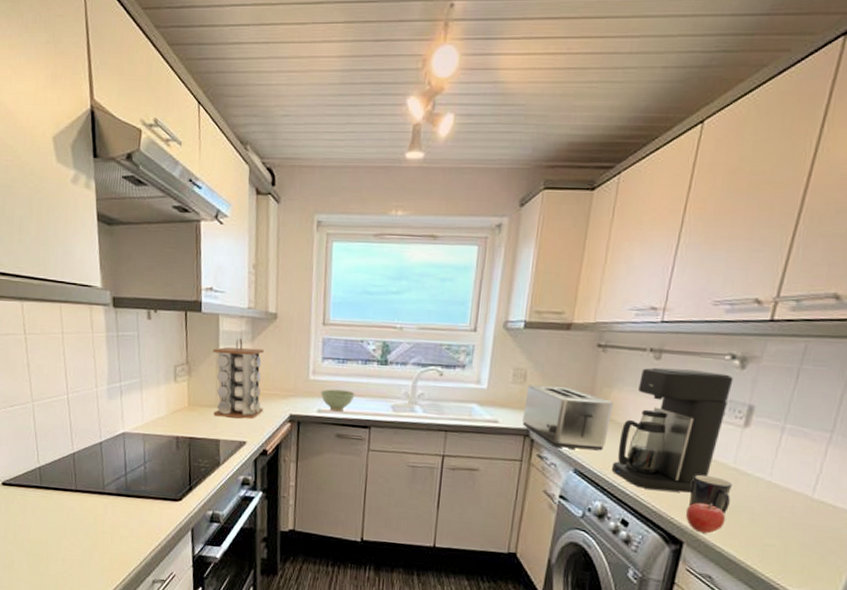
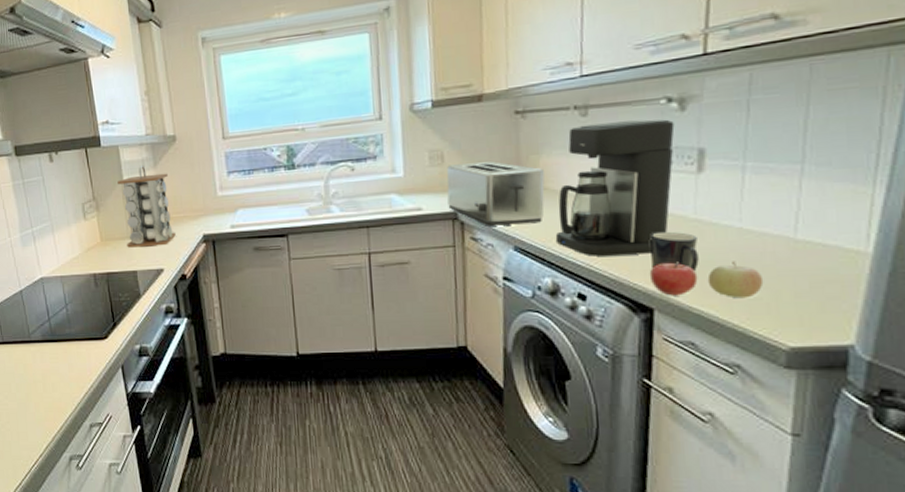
bowl: present [320,389,355,412] -> none [230,201,267,225]
fruit: none [733,509,780,544] -> present [707,261,764,299]

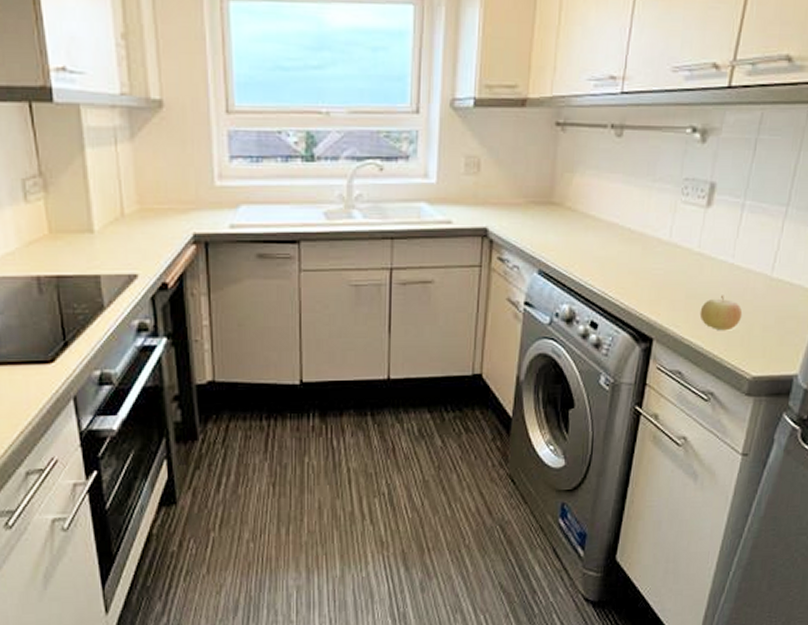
spice rack: present [117,165,176,248] -> none [76,134,156,246]
toaster: present [446,160,545,226] -> none [479,174,576,247]
coffee maker: present [555,119,675,257] -> none [577,146,695,284]
fruit: present [649,262,698,296] -> none [653,293,693,327]
mug: present [650,231,699,272] -> none [657,263,697,304]

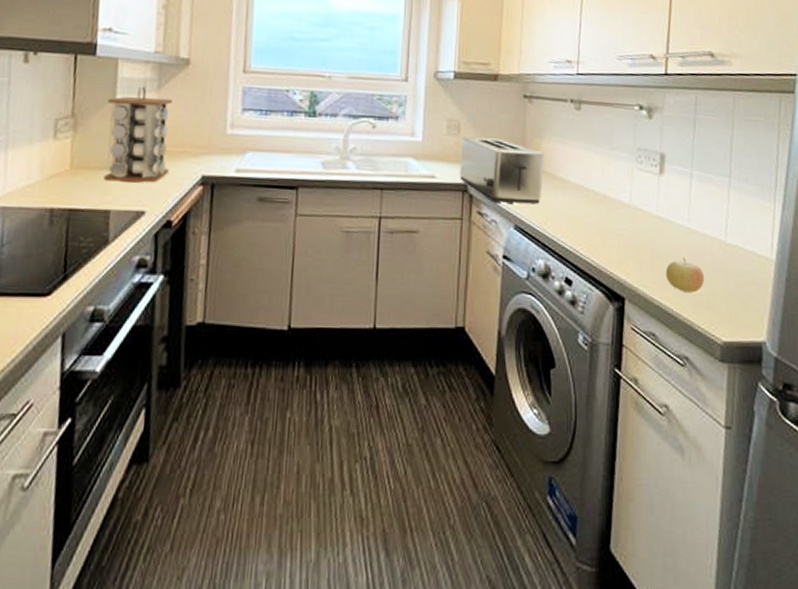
spice rack: none [76,134,156,246] -> present [103,85,172,184]
toaster: none [479,174,576,247] -> present [460,136,544,205]

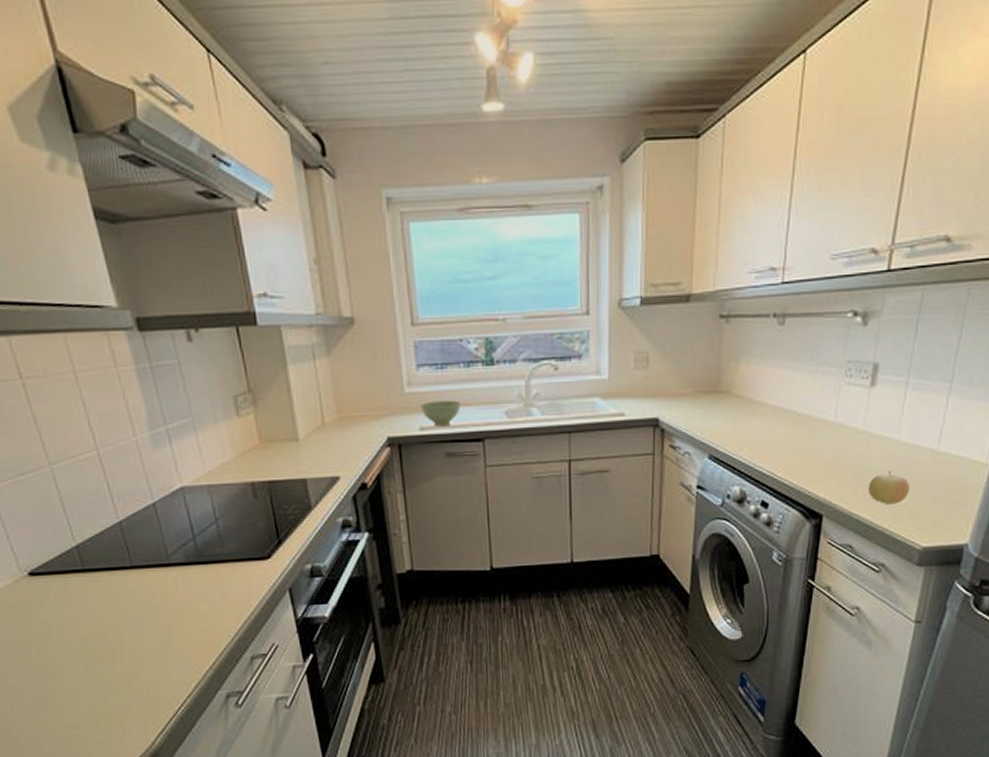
spice rack: present [103,85,172,184] -> none [280,351,354,452]
bowl: none [239,144,280,171] -> present [420,400,461,427]
toaster: present [460,136,544,205] -> none [650,365,741,434]

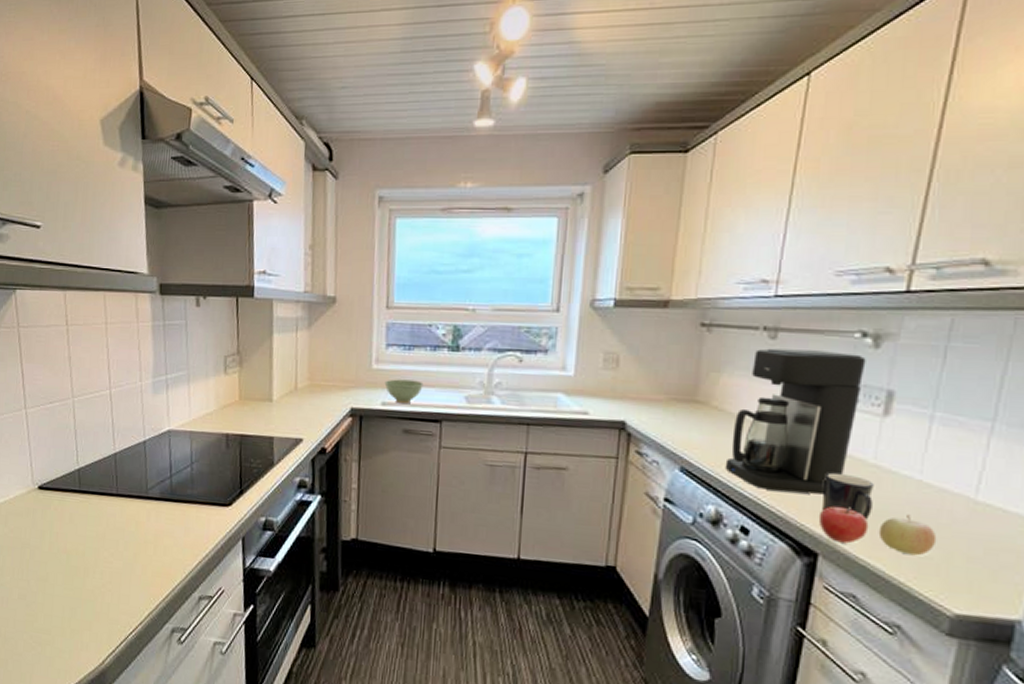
coffee maker: none [746,332,857,466] -> present [725,348,866,495]
fruit: none [822,471,861,503] -> present [818,506,869,544]
mug: none [825,442,864,481] -> present [822,472,874,521]

